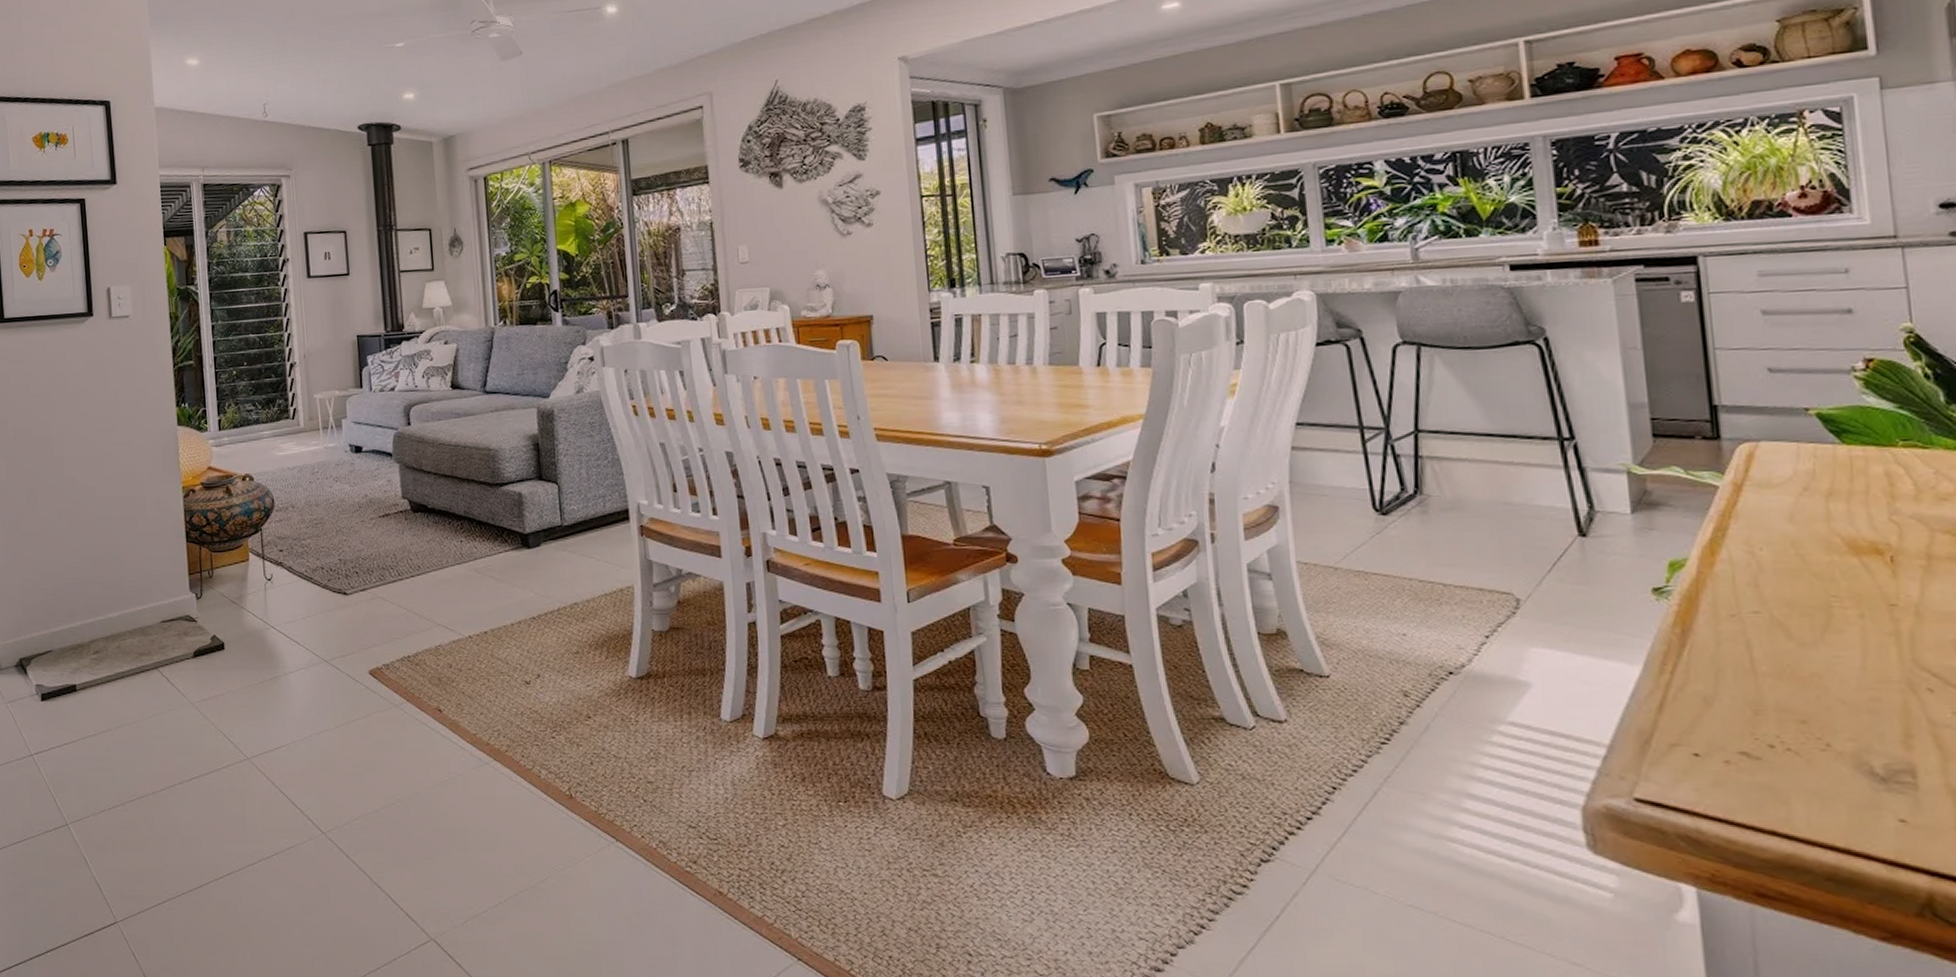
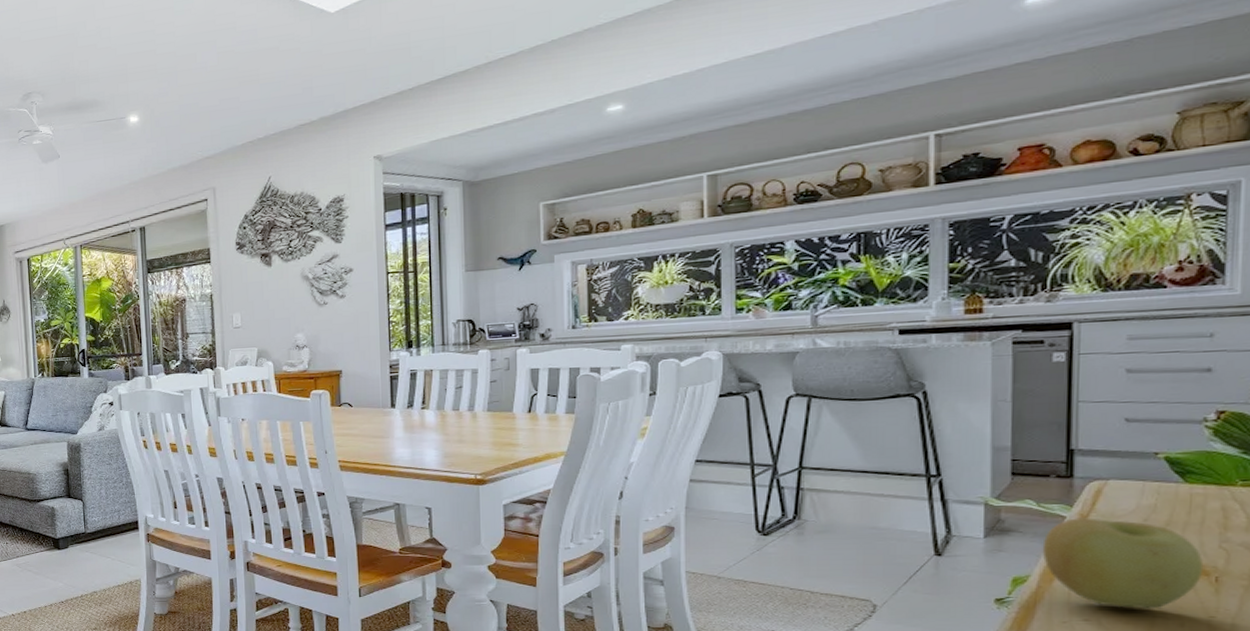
apple: none [1696,487,1877,597] -> present [1042,517,1204,609]

